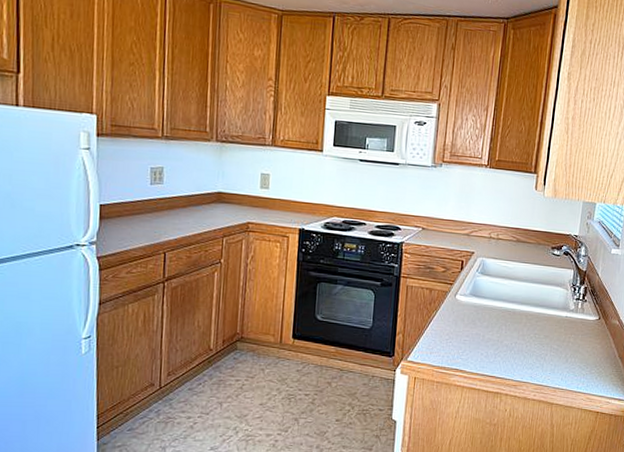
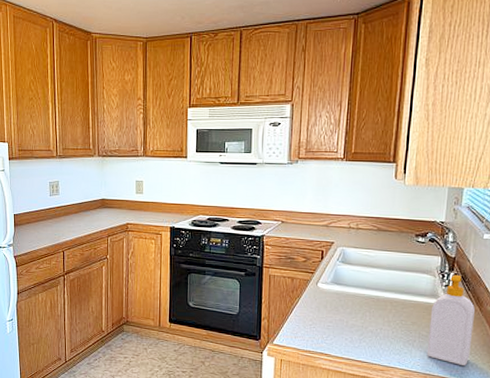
soap bottle: none [557,288,601,379] -> present [426,274,475,366]

